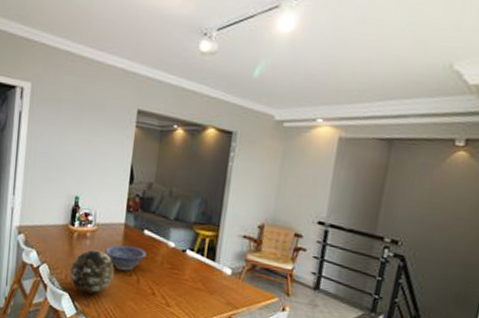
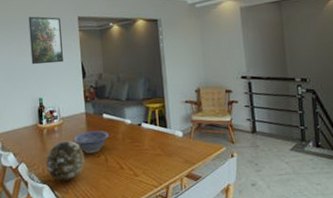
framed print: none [74,98,117,161] -> present [28,16,63,65]

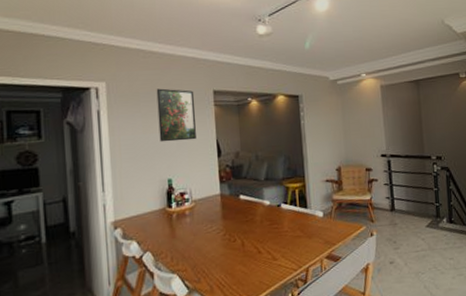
decorative orb: present [46,140,85,181] -> none [175,225,219,270]
decorative bowl: present [73,130,110,154] -> none [206,213,247,239]

